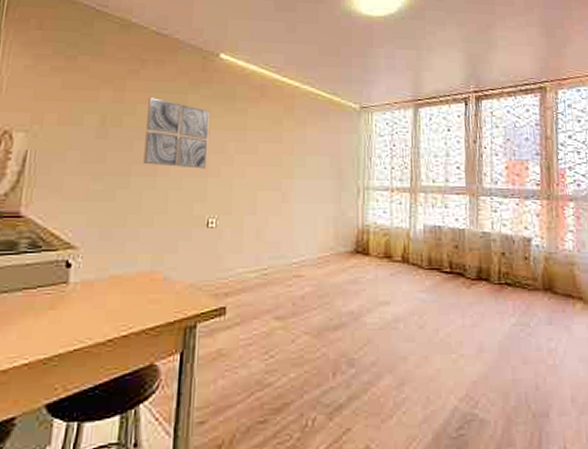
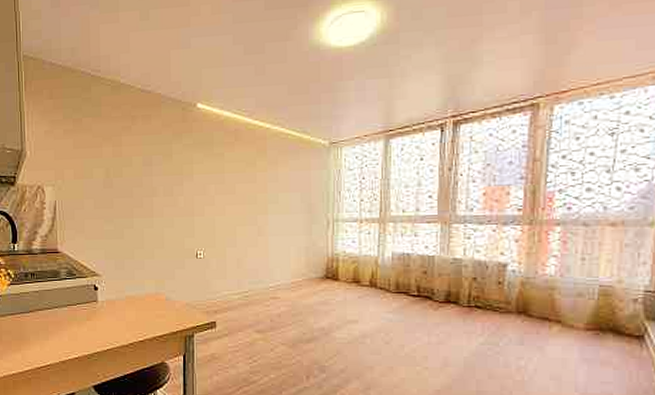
wall art: present [143,97,210,169] -> none [141,149,193,209]

